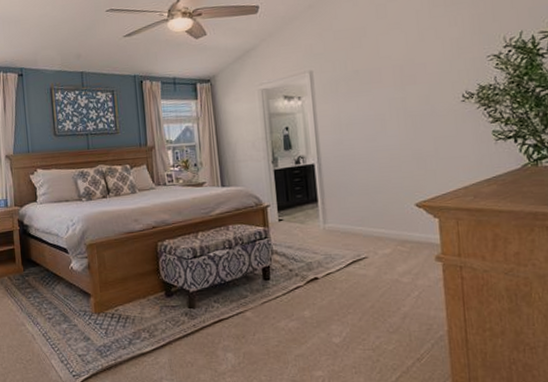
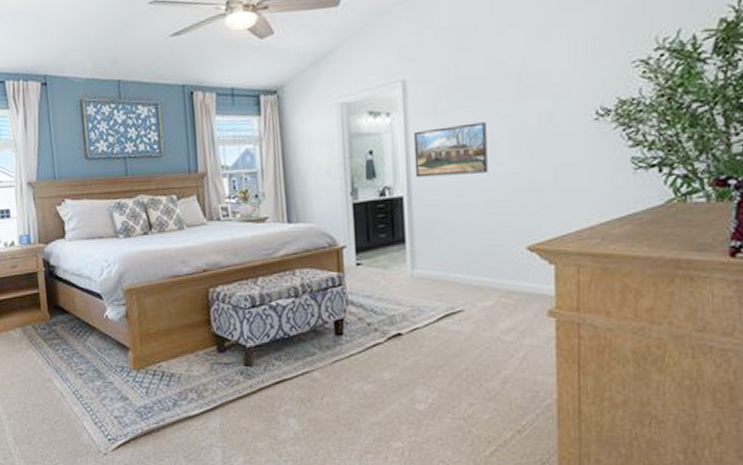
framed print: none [320,103,381,149] -> present [413,122,488,178]

